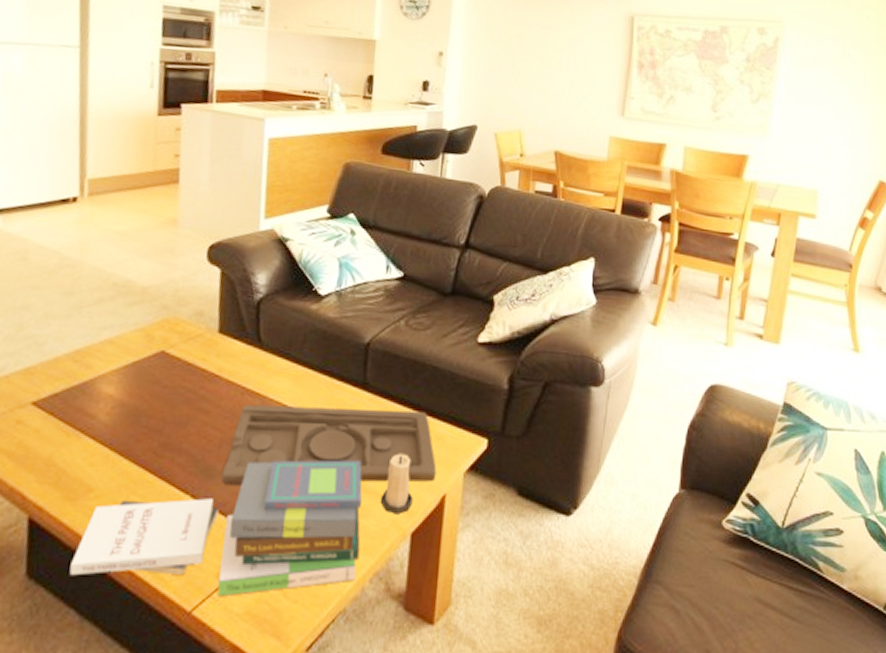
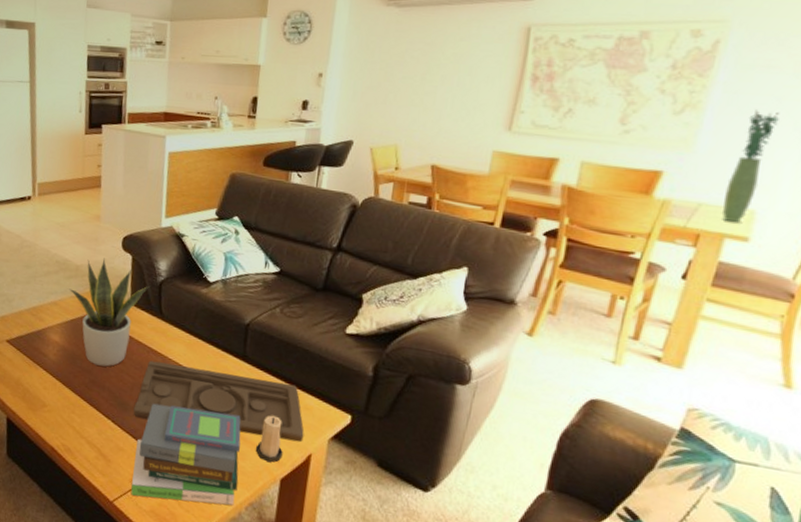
books: present [69,498,219,576] -> none [33,416,132,475]
potted plant: none [131,274,246,421] -> present [69,258,151,367]
vase: none [794,100,826,201] -> present [721,110,780,222]

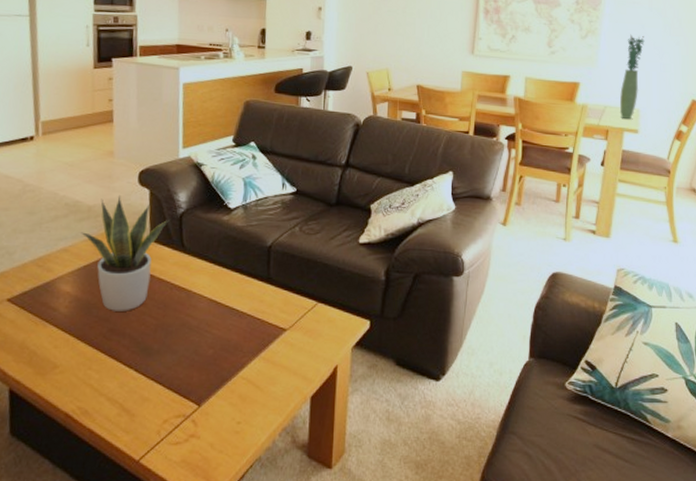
books: present [131,403,241,506] -> none [159,339,271,448]
decorative tray: present [133,360,304,442] -> none [158,297,329,361]
candle: present [255,415,283,463] -> none [284,333,311,382]

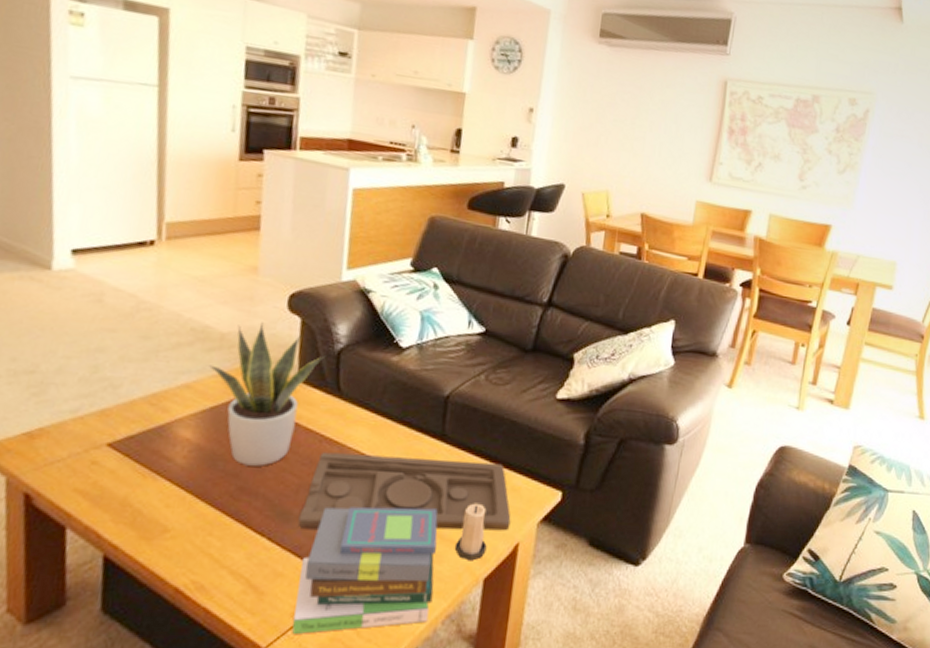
decorative tray: none [158,297,329,361] -> present [298,452,511,531]
books: none [159,339,271,448] -> present [292,507,438,634]
candle: none [284,333,311,382] -> present [454,503,487,561]
vase: present [619,34,645,119] -> none [873,173,910,272]

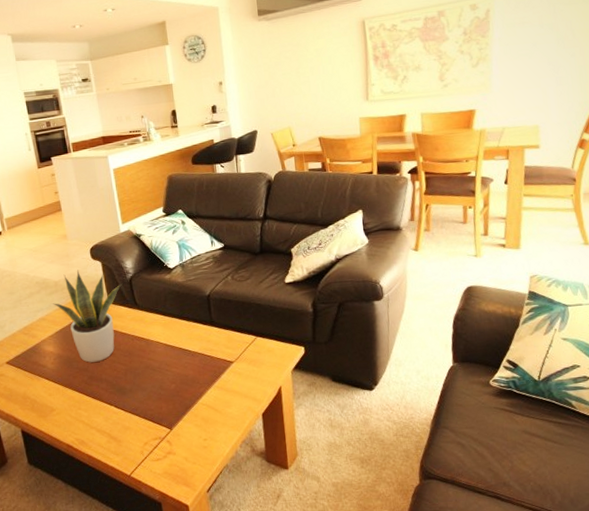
books: present [292,507,438,634] -> none [140,372,230,464]
decorative tray: present [298,452,511,531] -> none [130,334,272,397]
candle: present [454,503,487,561] -> none [237,363,259,403]

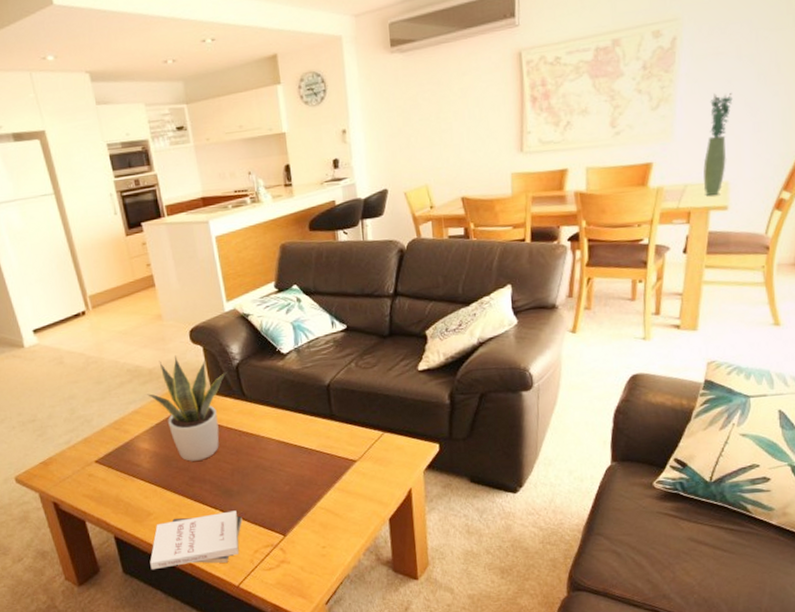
books: none [52,406,134,461] -> present [150,510,243,570]
vase: none [517,54,538,136] -> present [703,93,733,196]

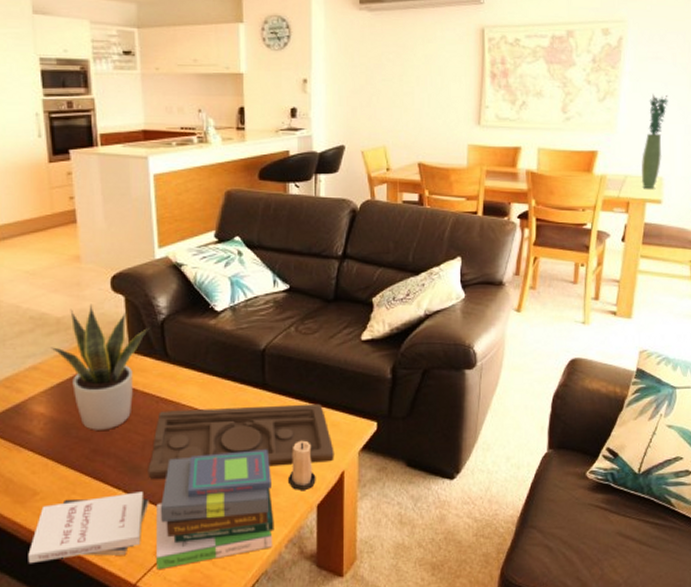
decorative tray: none [238,429,401,500] -> present [148,403,334,479]
books: none [249,472,353,574] -> present [156,449,274,569]
candle: none [360,462,386,507] -> present [287,440,316,491]

